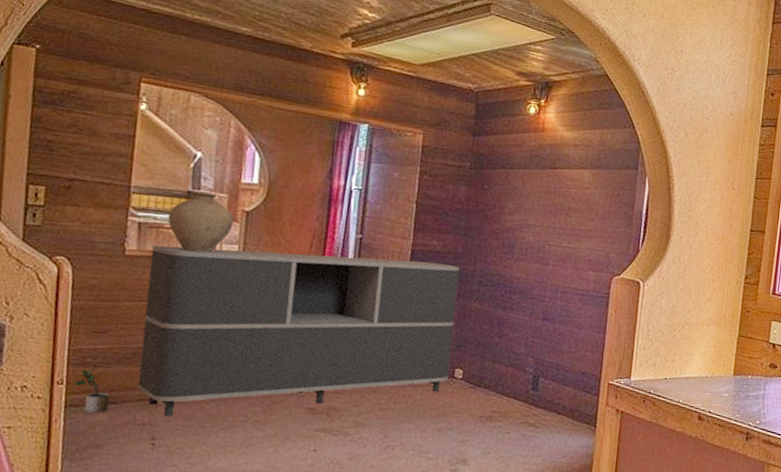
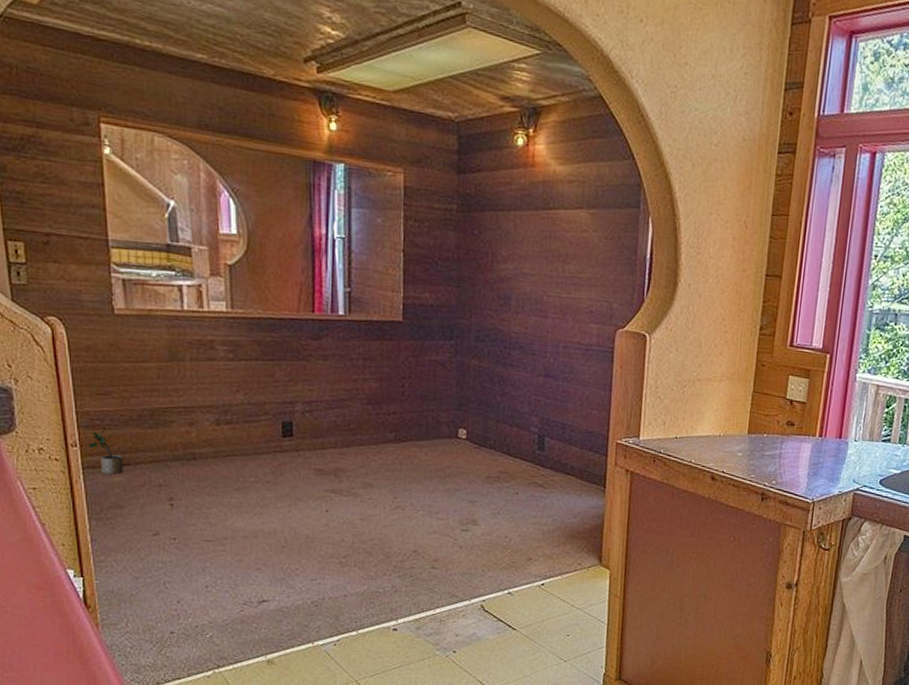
sideboard: present [138,245,460,417] -> none [140,303,455,478]
vase: present [167,191,234,253] -> none [150,244,217,311]

